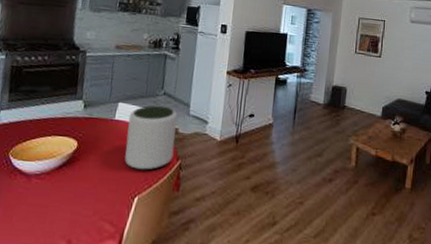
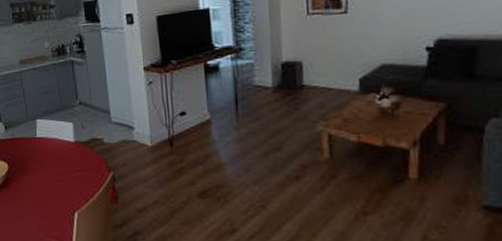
plant pot: present [124,105,178,170] -> none [49,116,104,185]

